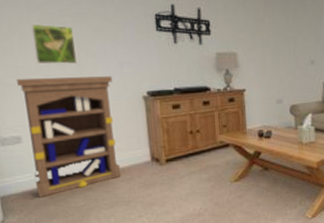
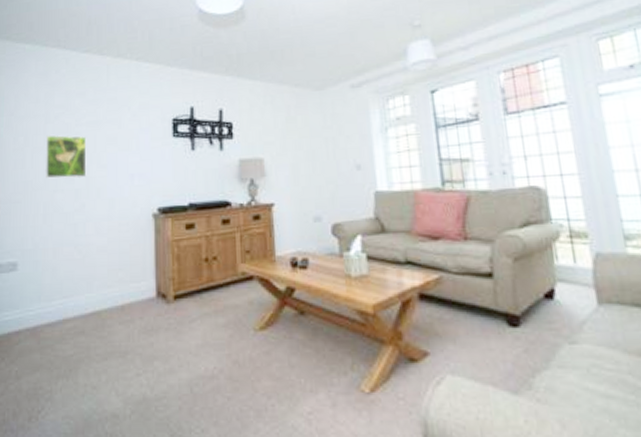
bookcase: present [17,76,121,198] -> none [23,190,121,342]

